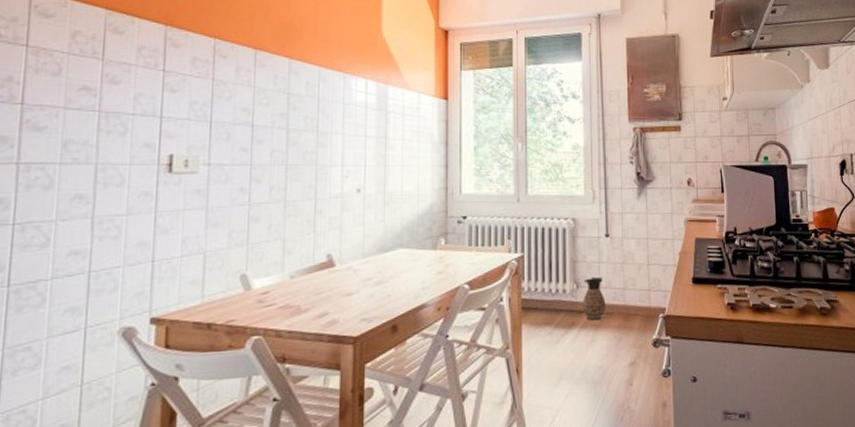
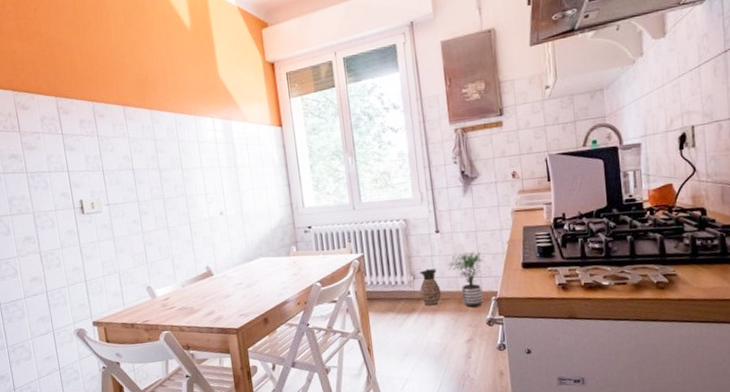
potted plant: none [616,260,656,325] -> present [448,251,486,308]

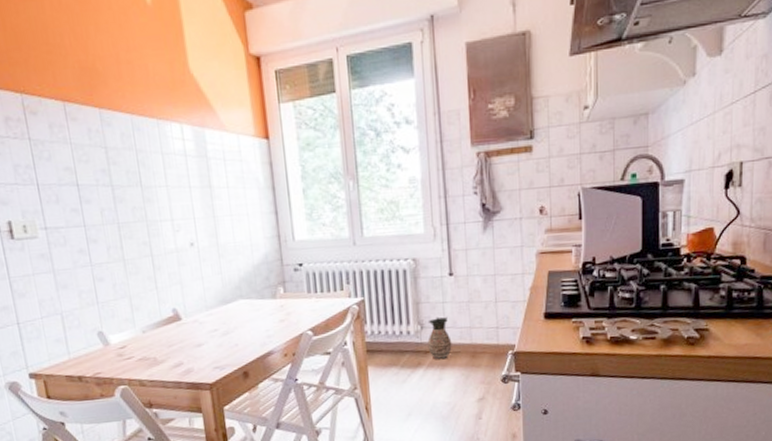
potted plant: present [448,251,486,308] -> none [461,297,504,363]

